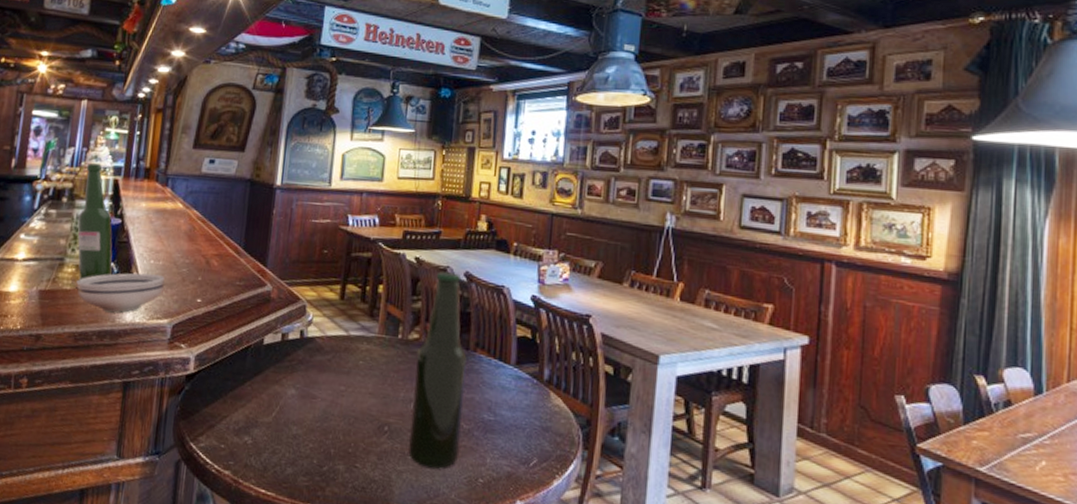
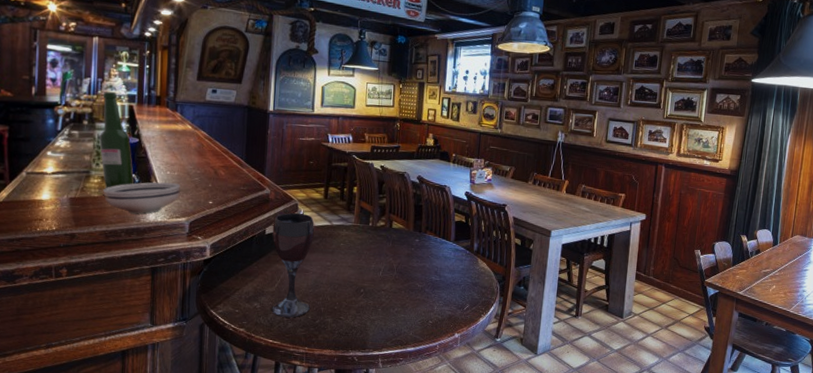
cup: none [266,317,326,461] -> present [271,212,314,318]
beer bottle: present [408,272,467,469] -> none [379,176,420,316]

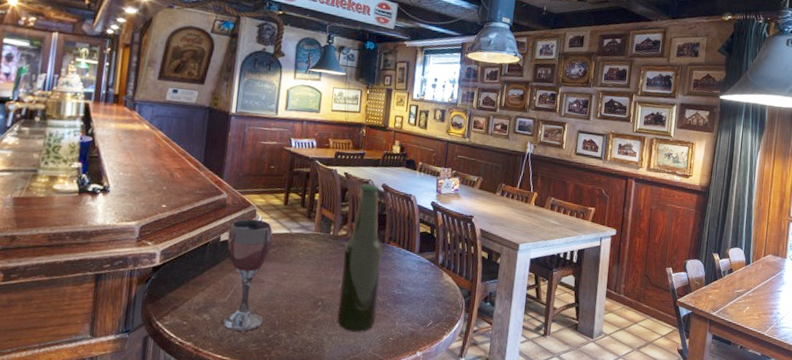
beer bottle: present [99,92,135,189] -> none [50,88,84,189]
bowl: present [103,182,180,214] -> none [50,183,133,216]
beer bottle: none [379,176,420,316] -> present [337,184,383,332]

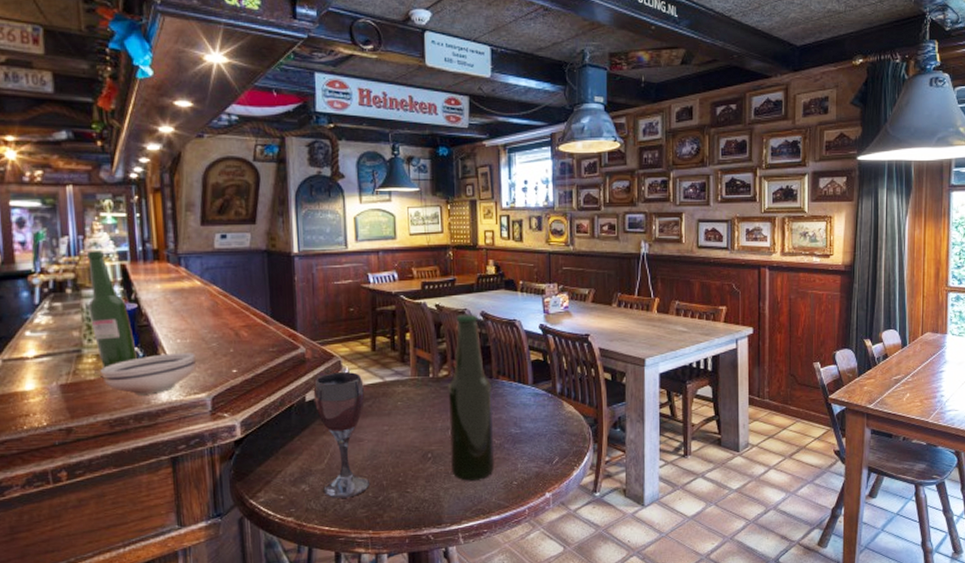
beer bottle: none [50,88,84,189] -> present [86,251,138,369]
bowl: none [50,183,133,216] -> present [100,352,196,395]

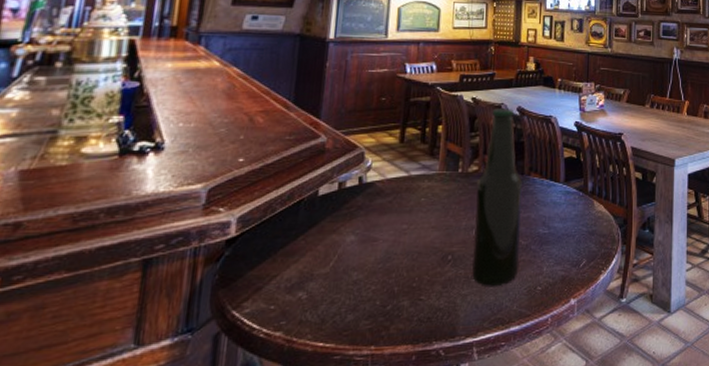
beer bottle: present [86,251,138,369] -> none [77,23,128,154]
bowl: present [100,352,196,395] -> none [75,137,198,185]
cup: present [313,371,371,498] -> none [323,163,386,308]

